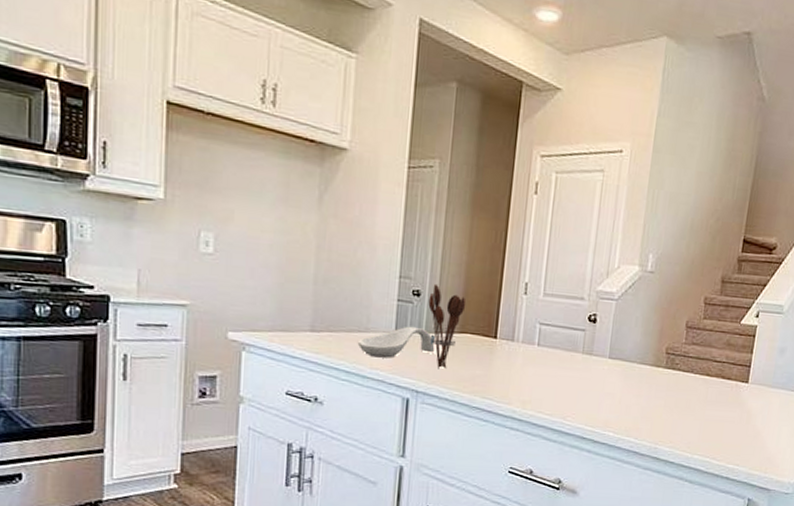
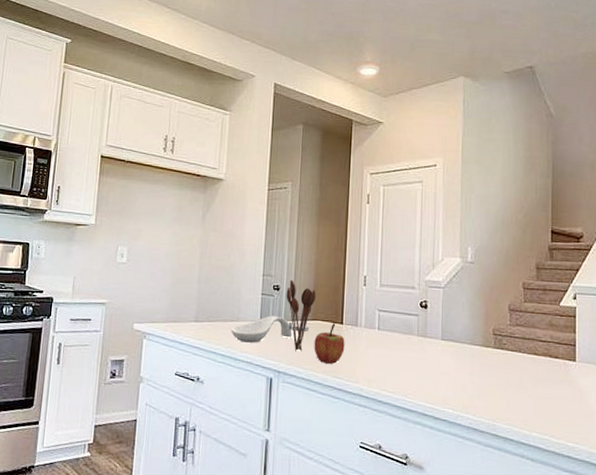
apple: none [460,337,498,383] -> present [314,323,345,364]

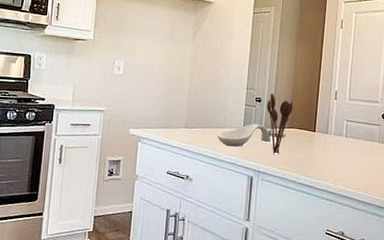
apple: present [314,323,345,364] -> none [289,131,317,165]

